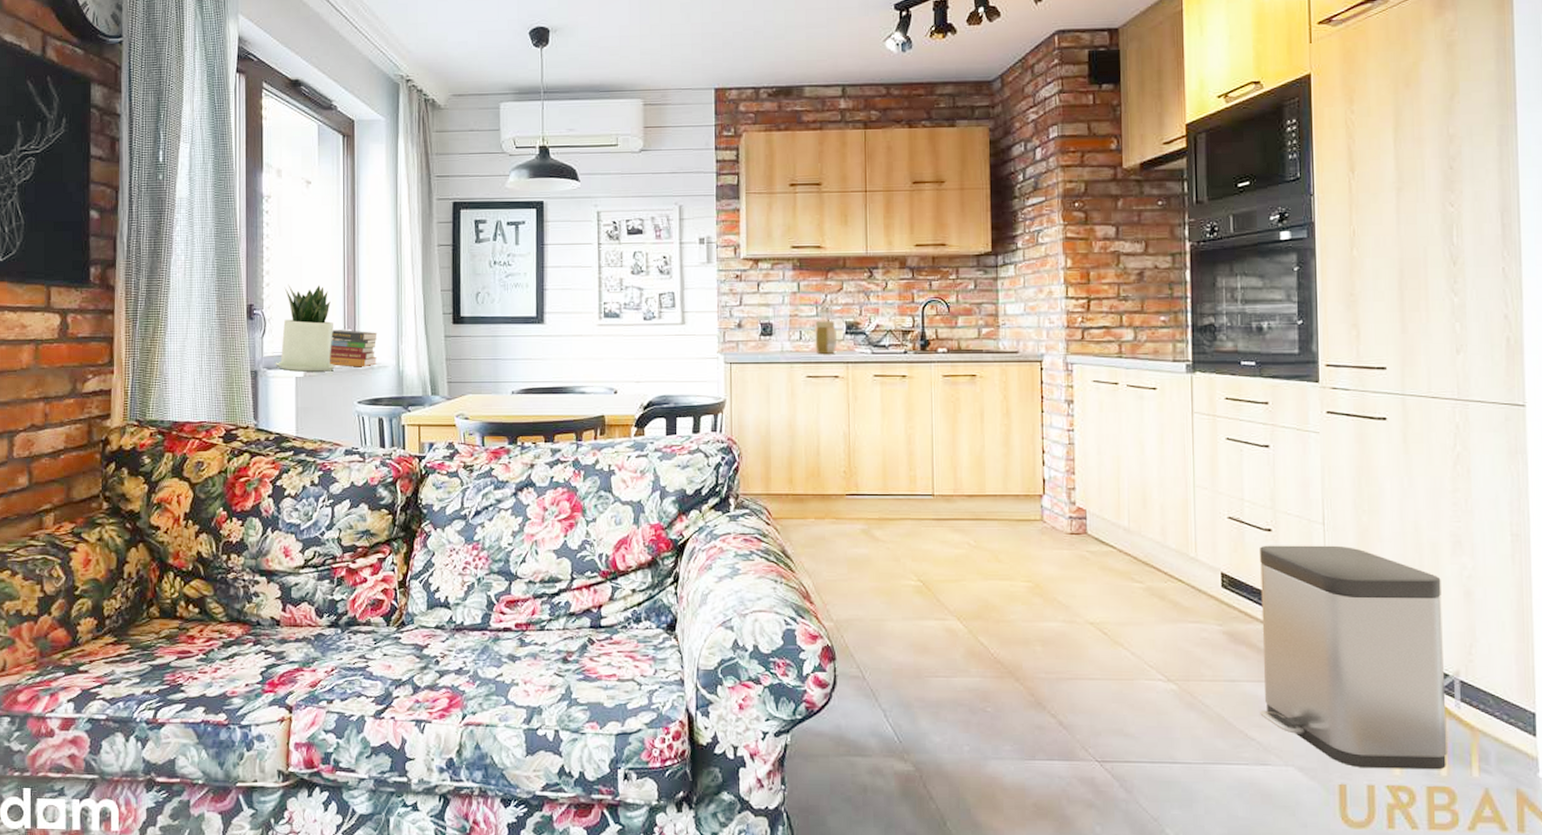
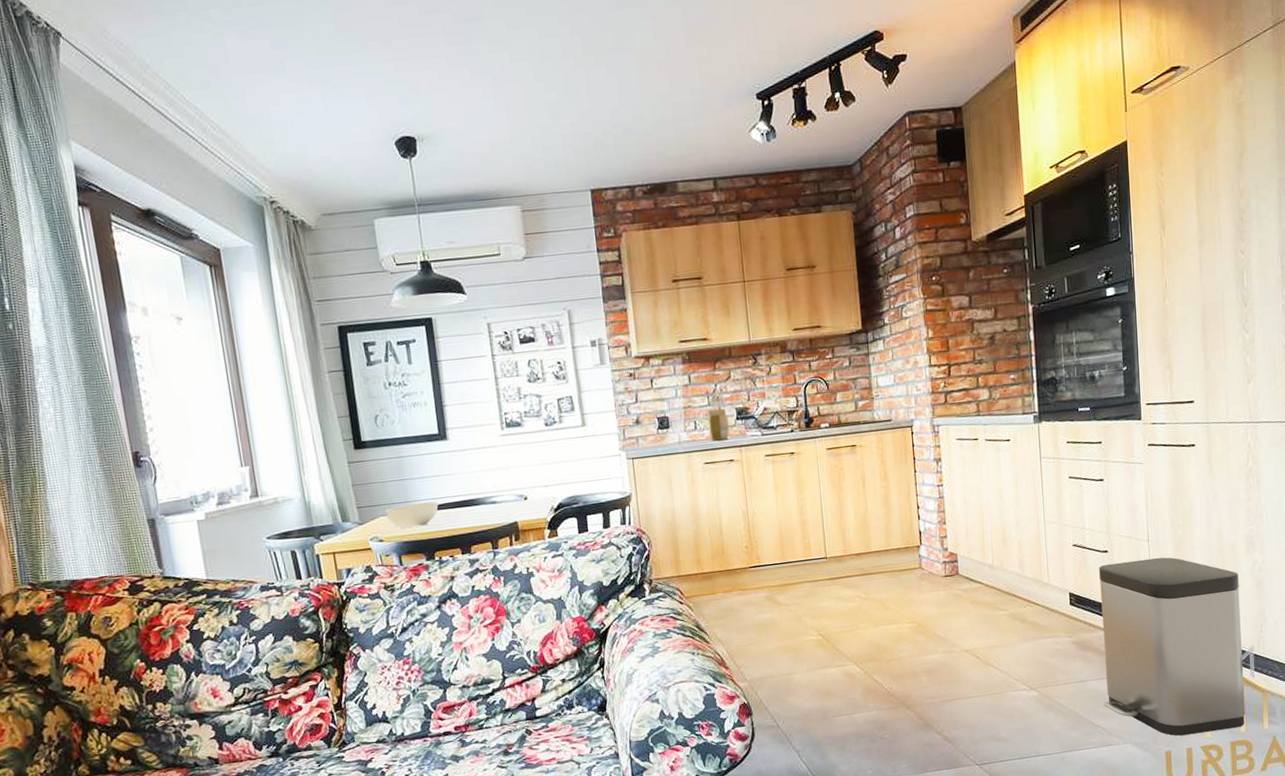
planter: present [275,284,336,372] -> none [170,424,238,515]
books: present [330,330,378,367] -> none [229,466,281,504]
bowl: none [473,385,527,408] -> present [384,501,439,528]

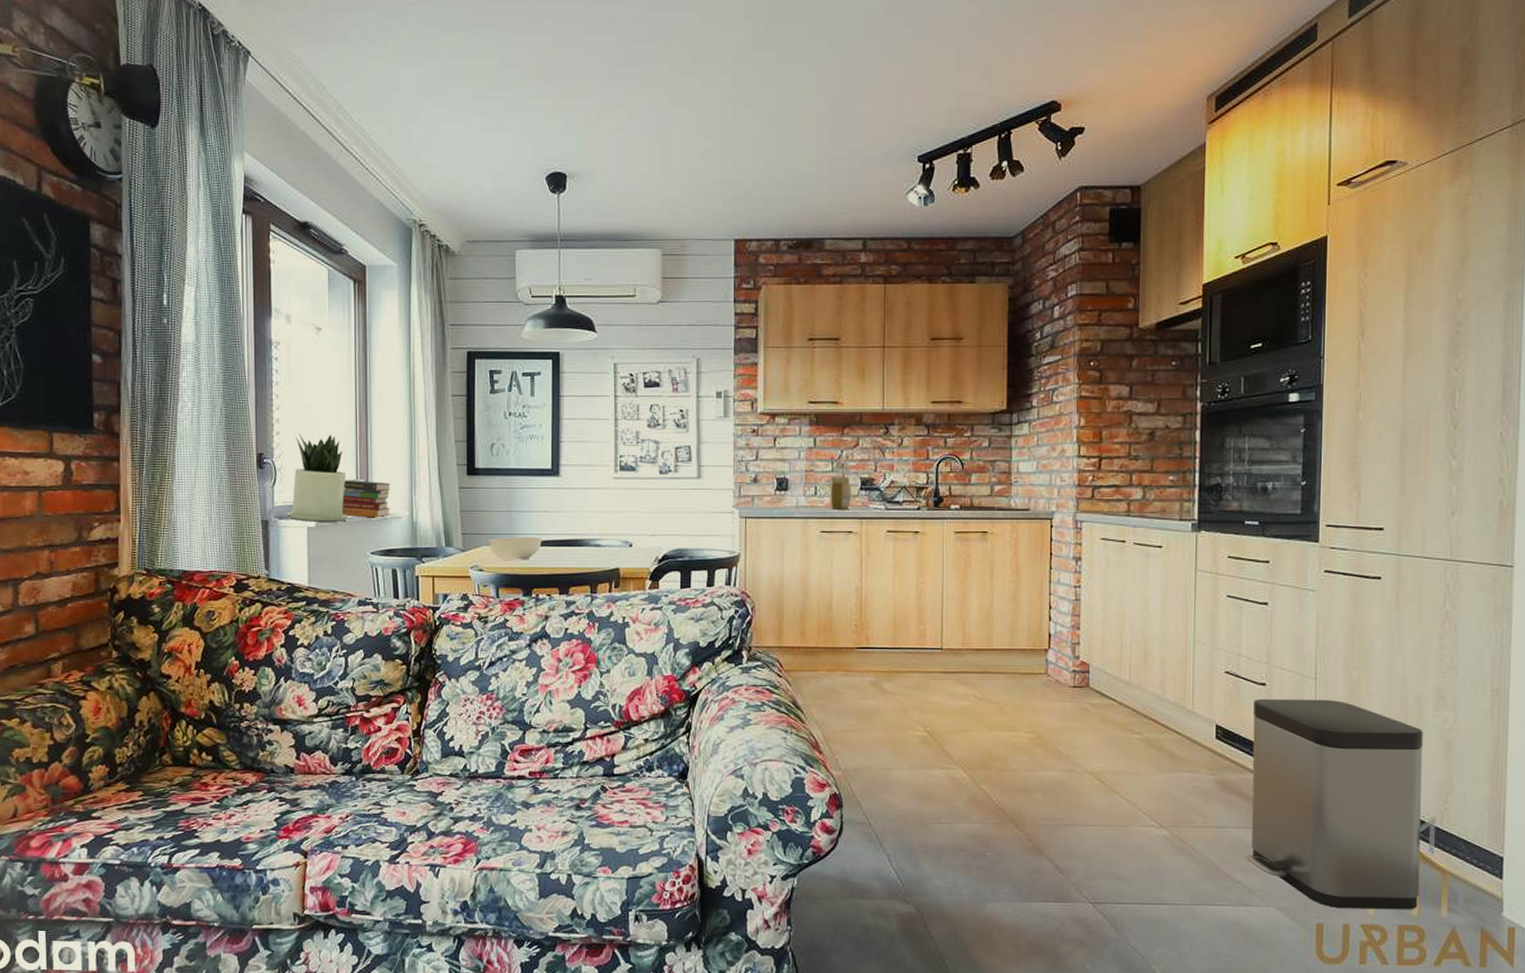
planter: none [170,424,238,515] -> present [286,433,349,522]
books: none [229,466,281,504] -> present [342,480,391,518]

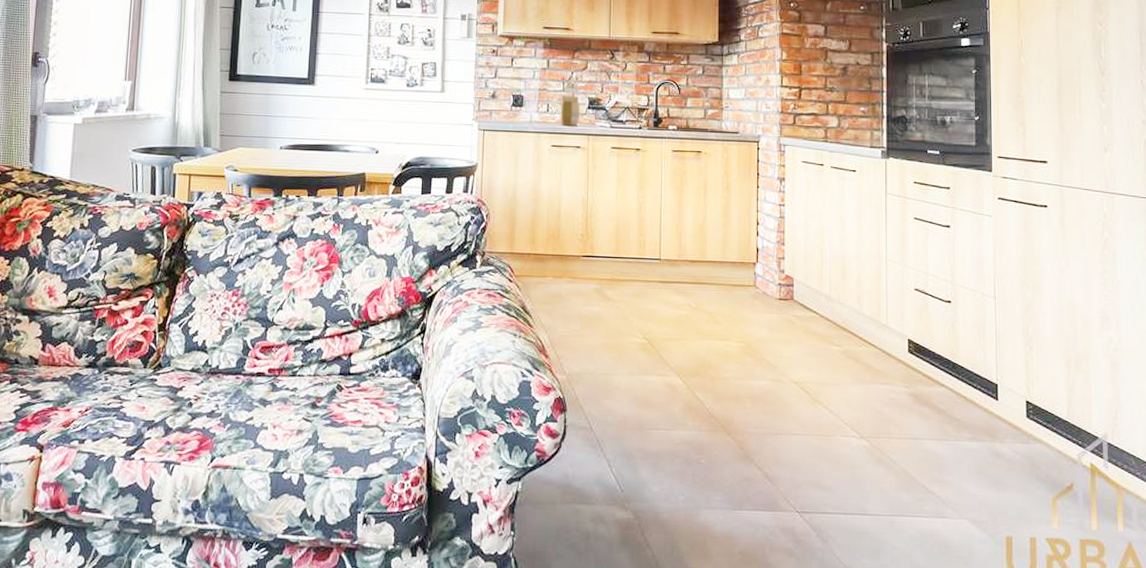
planter: present [286,433,349,522] -> none [55,35,115,120]
books: present [342,480,391,518] -> none [108,80,157,117]
bowl: present [487,537,542,560] -> none [244,140,295,162]
pedal bin: present [1246,698,1423,910] -> none [939,315,1097,524]

